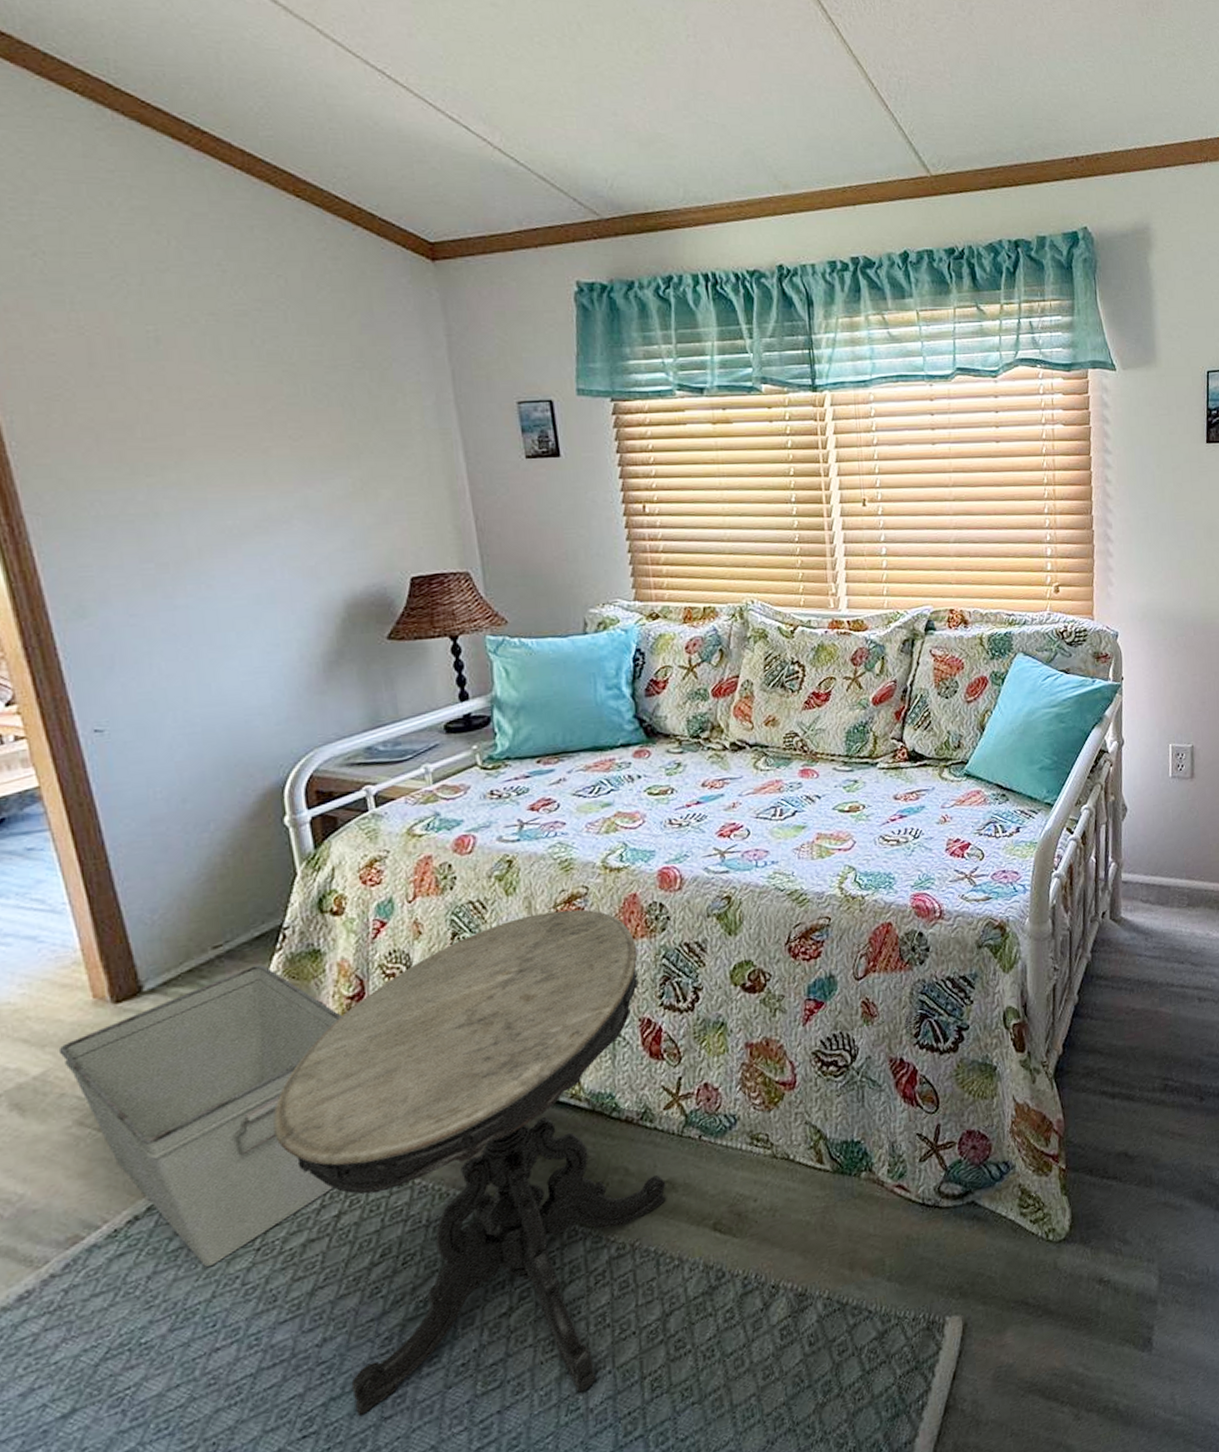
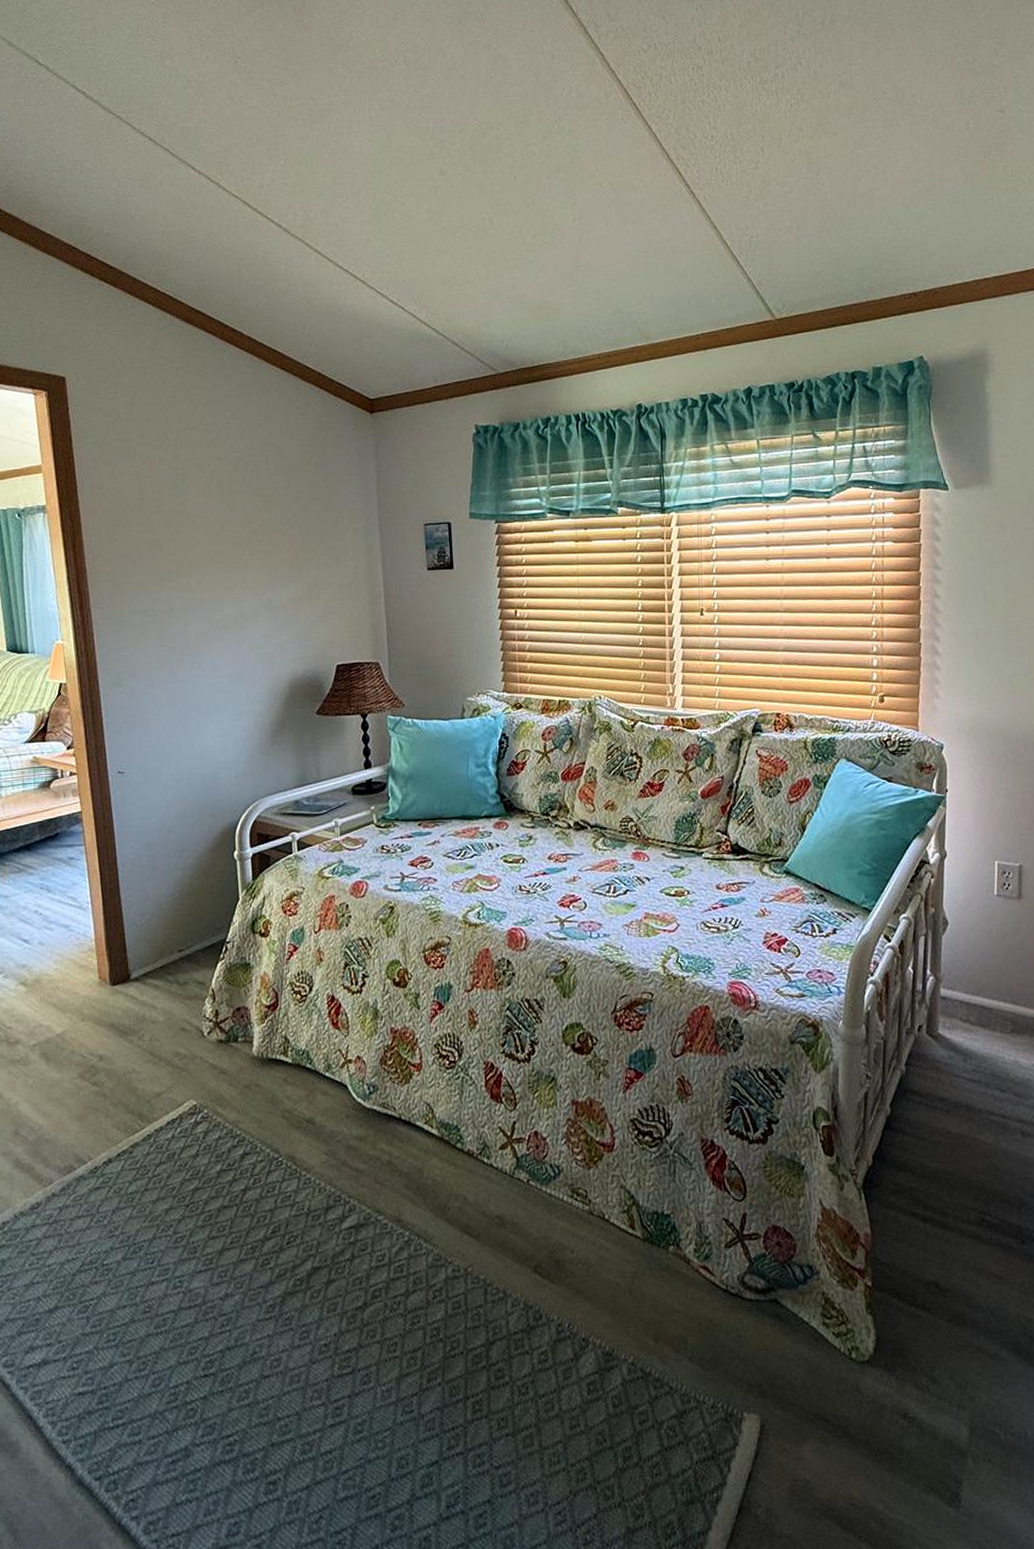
storage bin: present [58,964,342,1267] -> none [74,969,260,1212]
side table: present [273,909,667,1416] -> none [206,955,497,1397]

